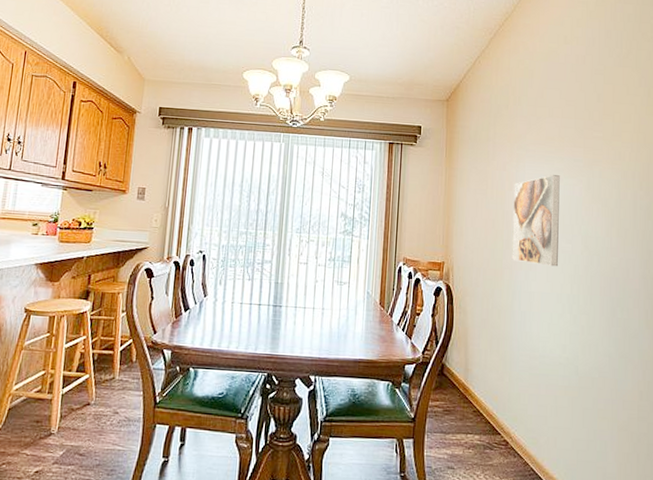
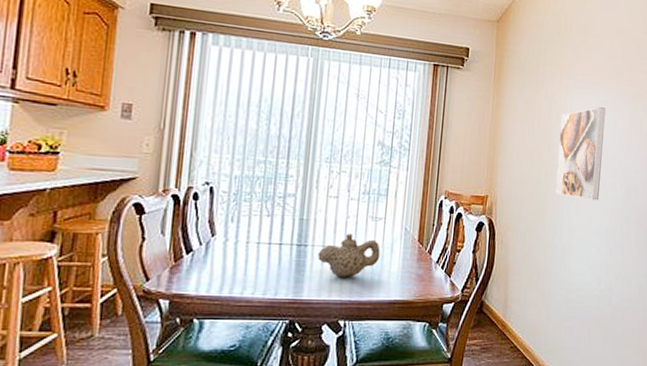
teapot: none [291,296,346,337] -> present [318,234,380,278]

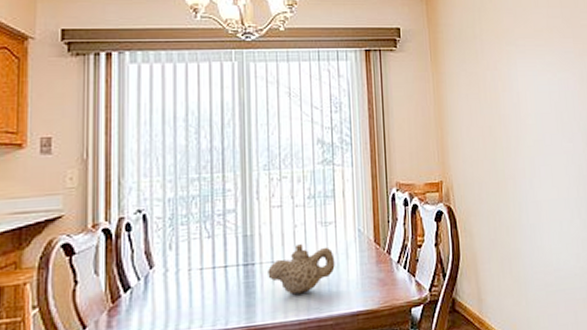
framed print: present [555,107,606,201] -> none [507,70,563,170]

